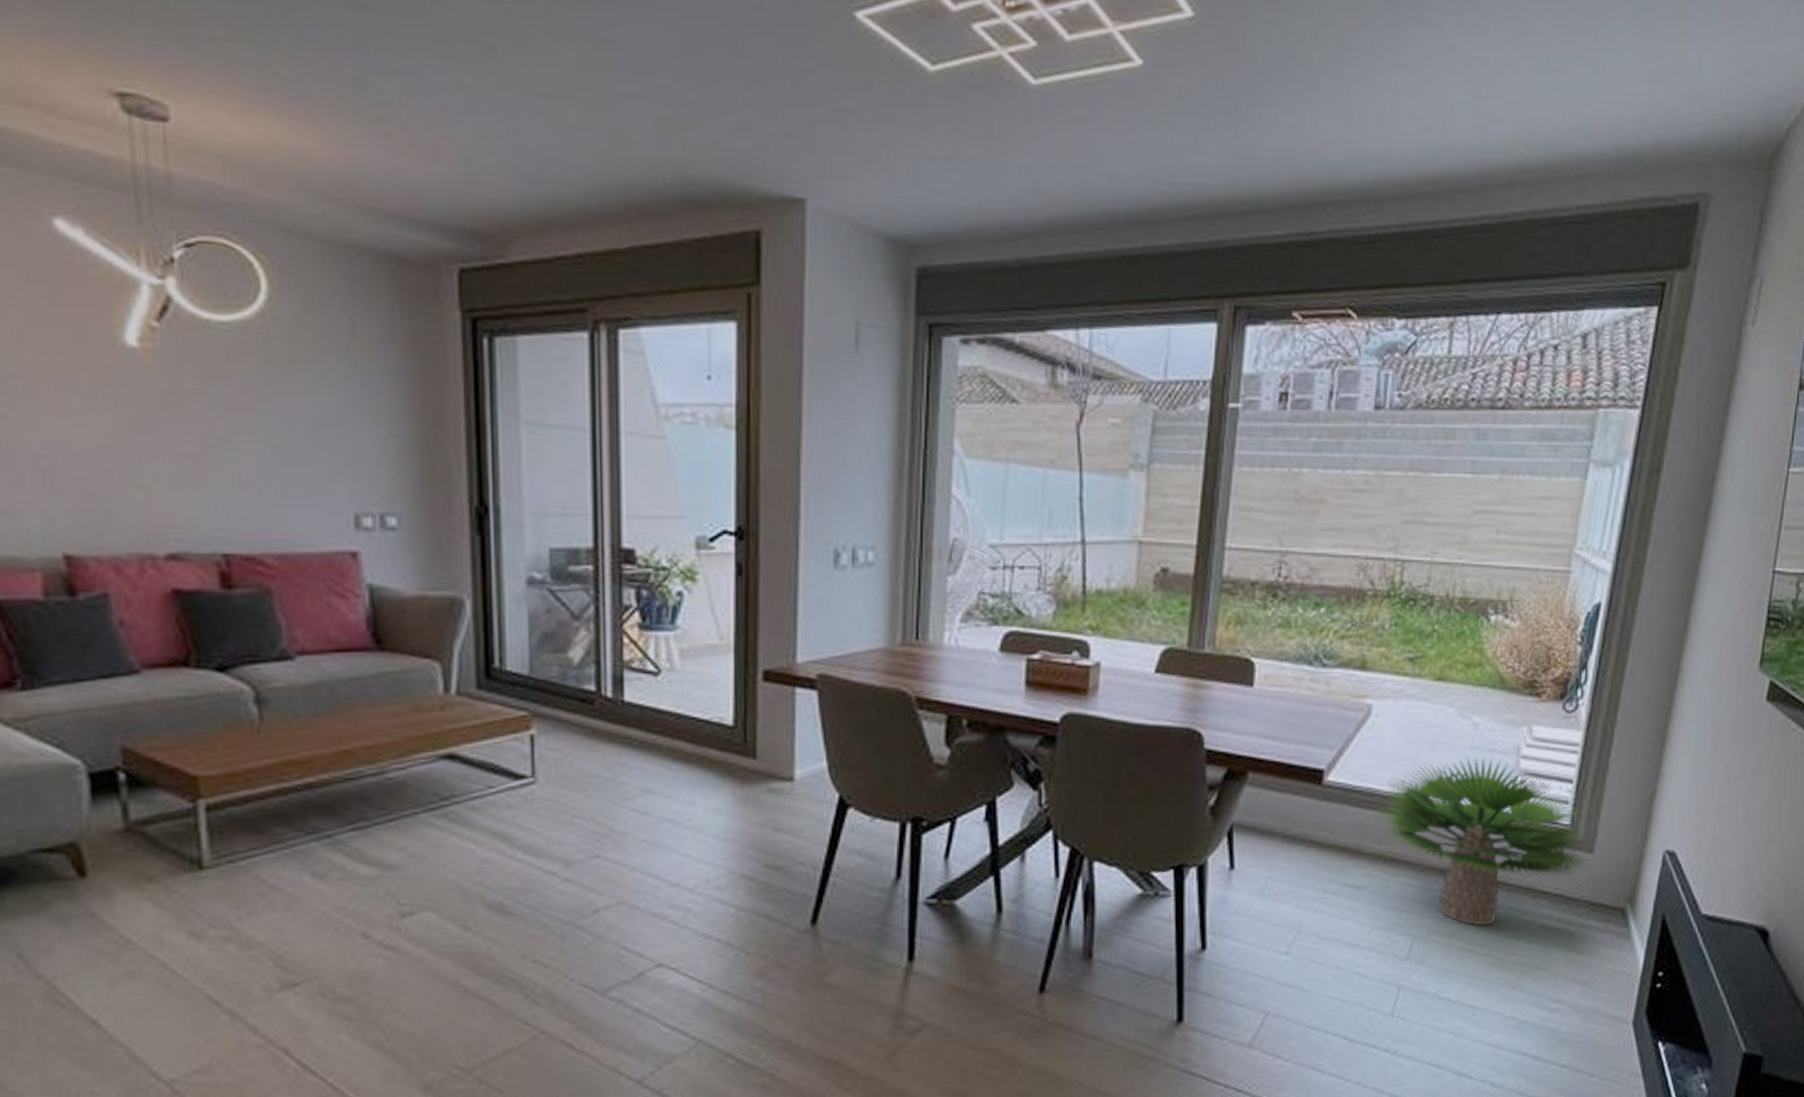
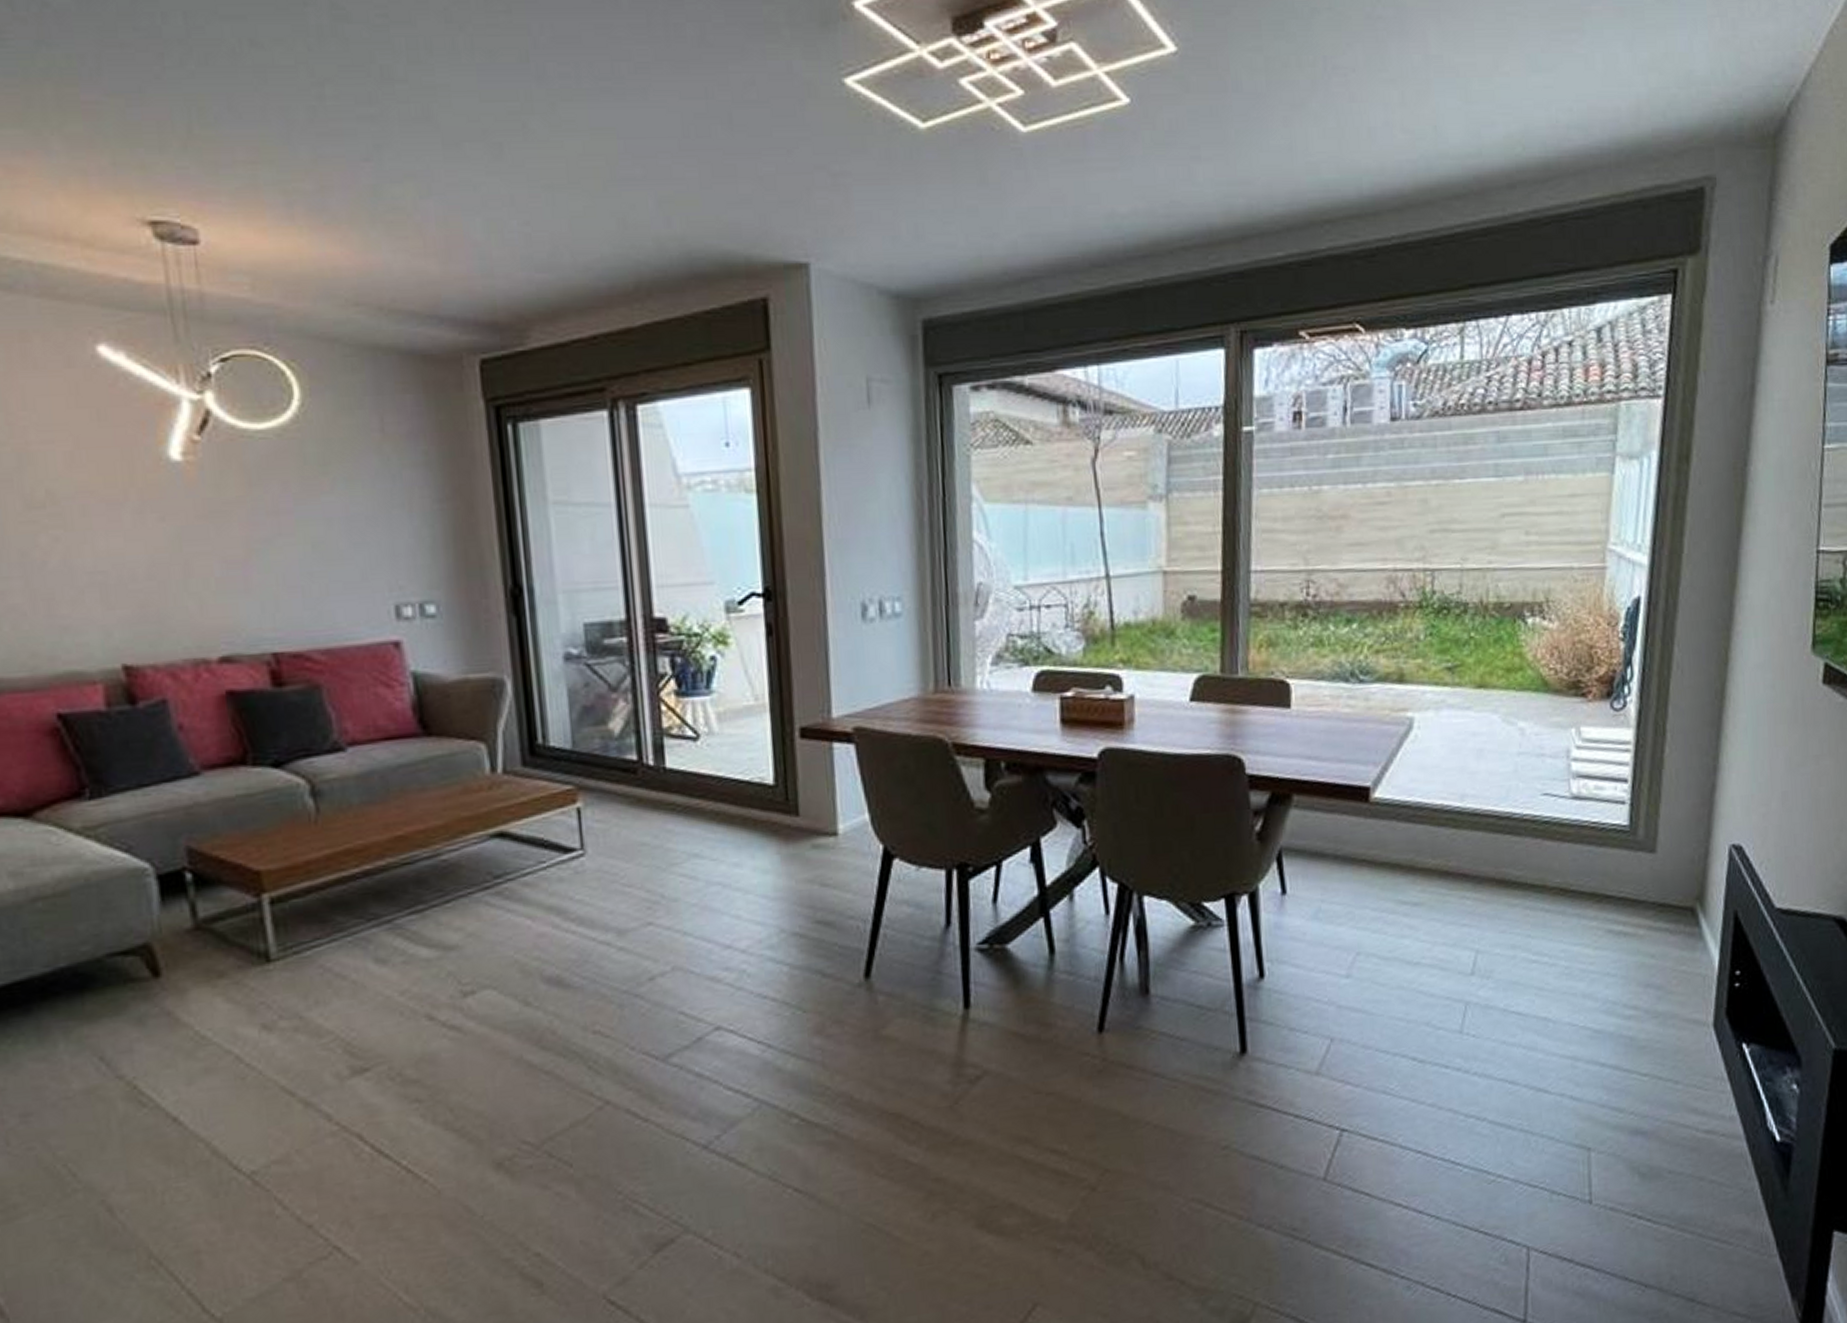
potted plant: present [1376,757,1590,926] -> none [1427,763,1653,936]

